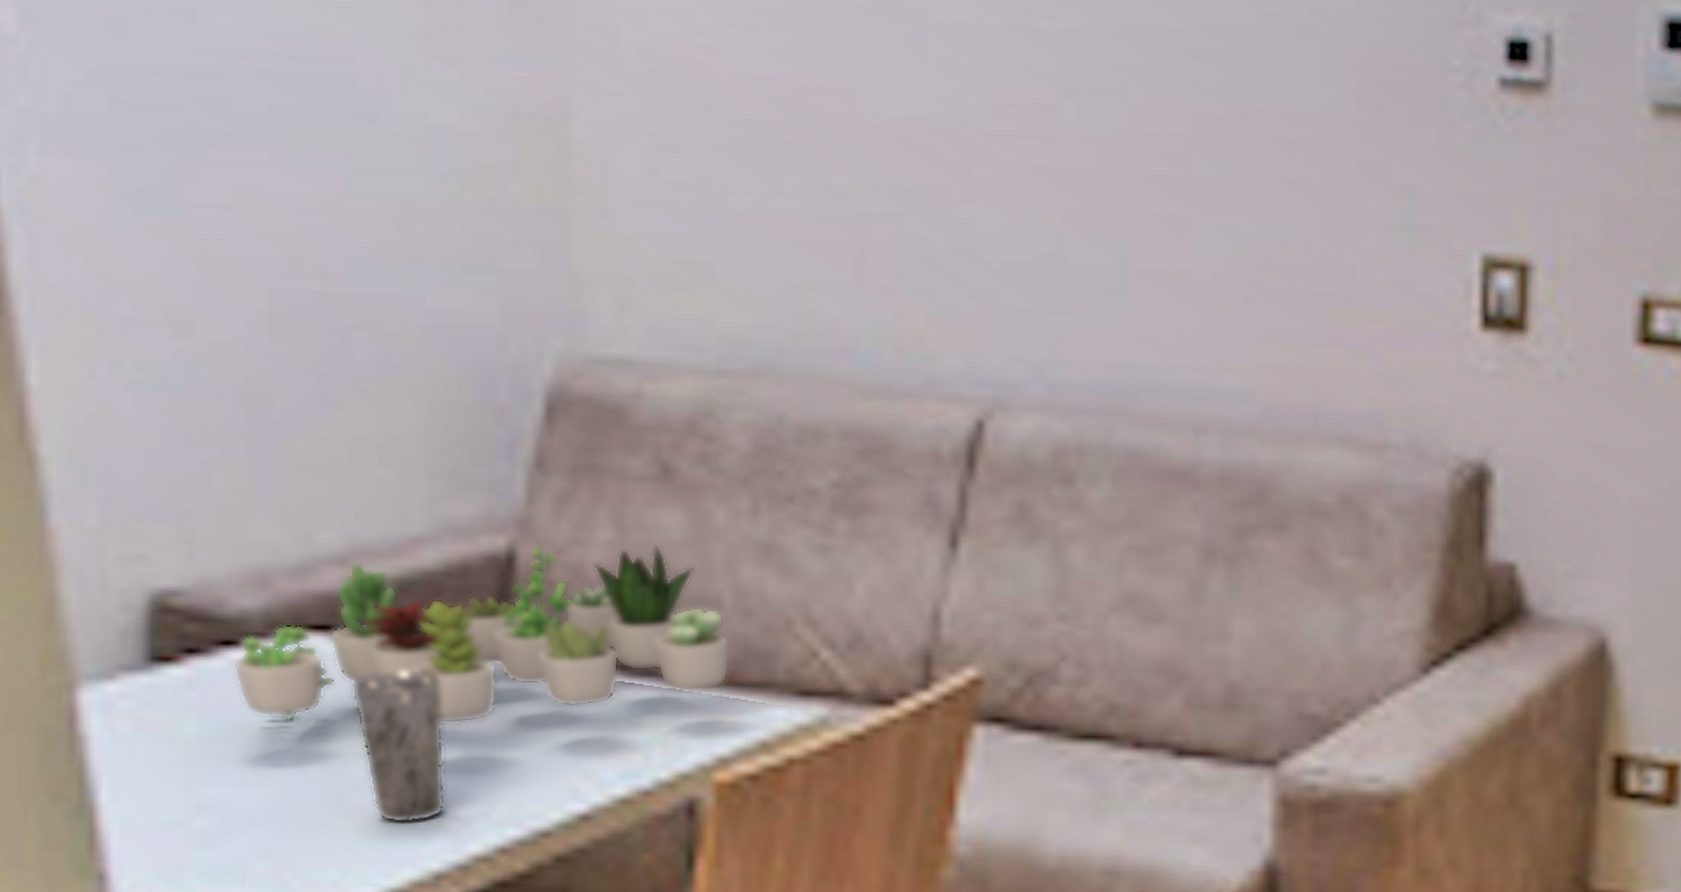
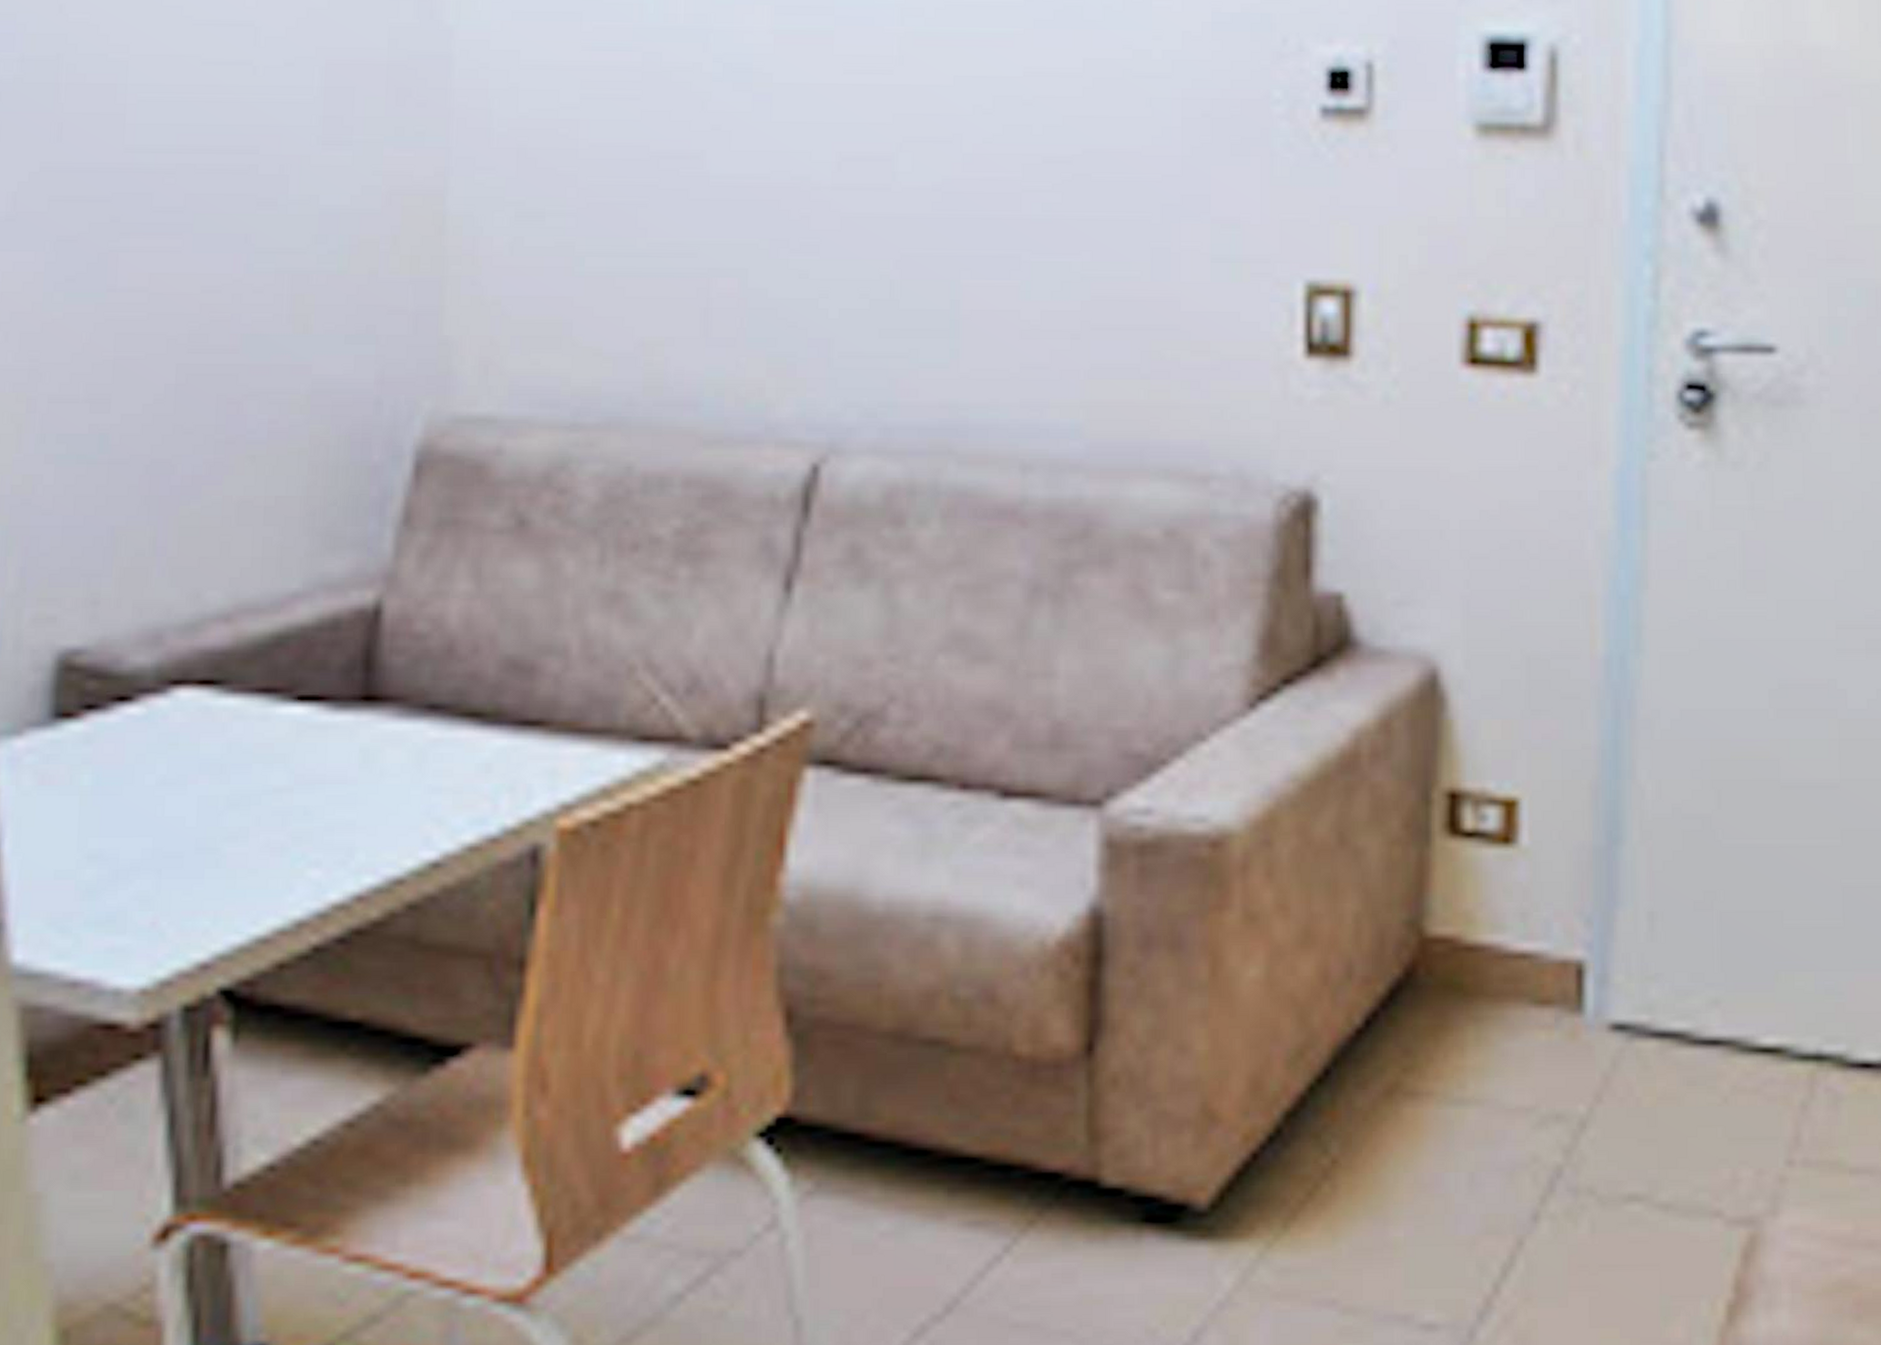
succulent plant: present [233,538,730,725] -> none [126,592,576,775]
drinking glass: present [350,671,446,824] -> none [228,723,312,872]

